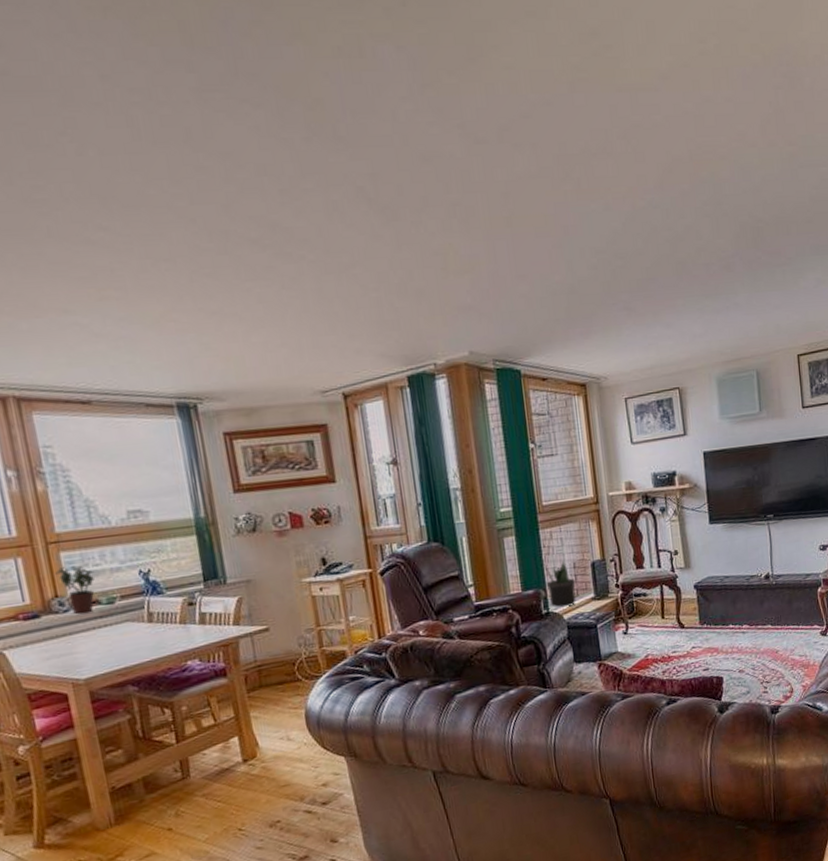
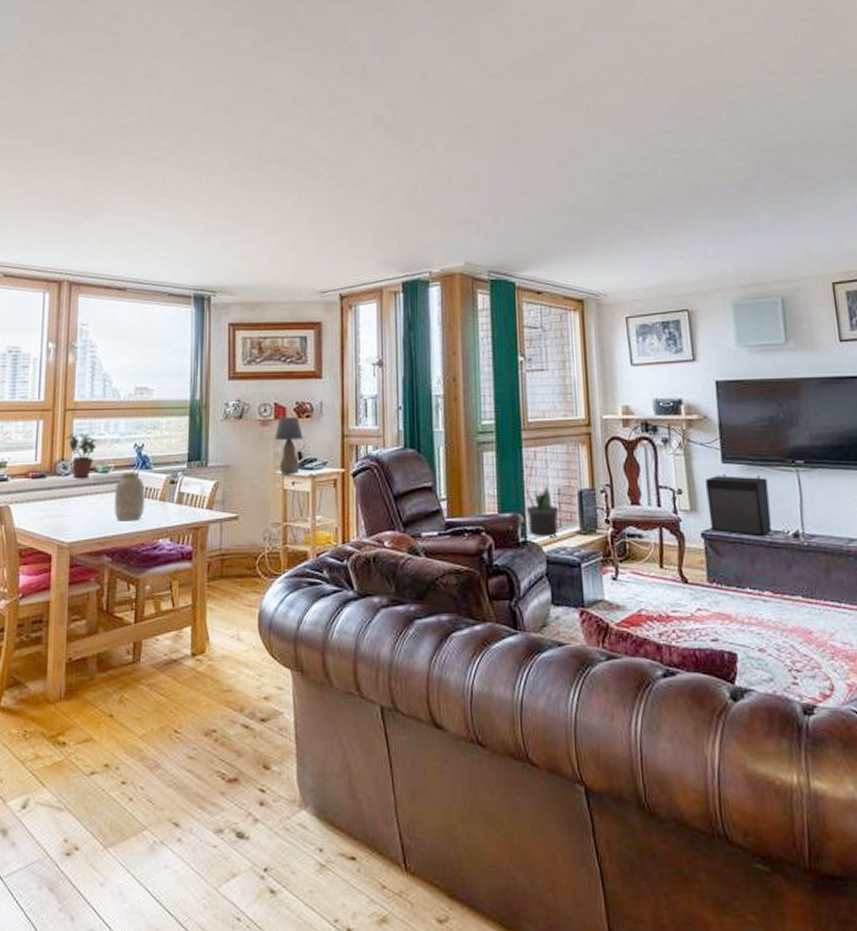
vase: none [126,599,165,650] -> present [113,473,145,521]
table lamp: none [294,524,325,582] -> present [274,416,303,475]
speaker: none [697,531,749,583] -> present [706,474,772,537]

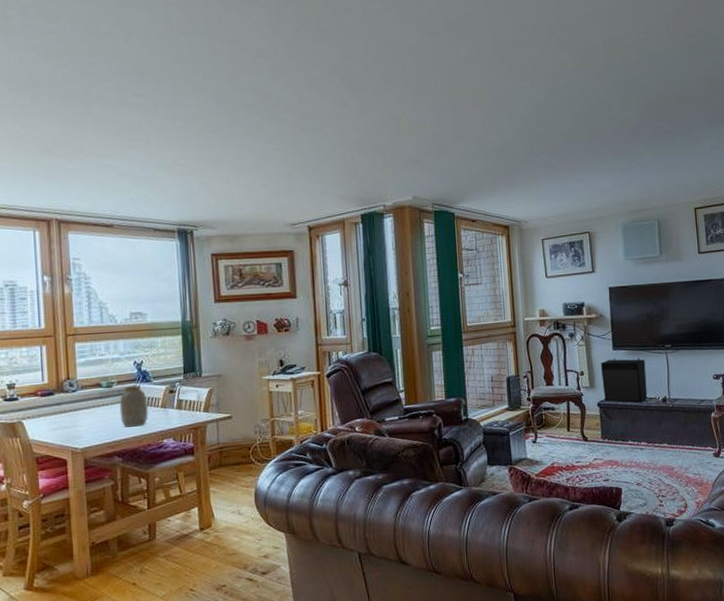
potted plant: present [66,432,98,479] -> none [70,354,100,395]
table lamp: present [274,416,303,475] -> none [258,331,283,380]
planter: present [525,484,559,538] -> none [465,374,492,416]

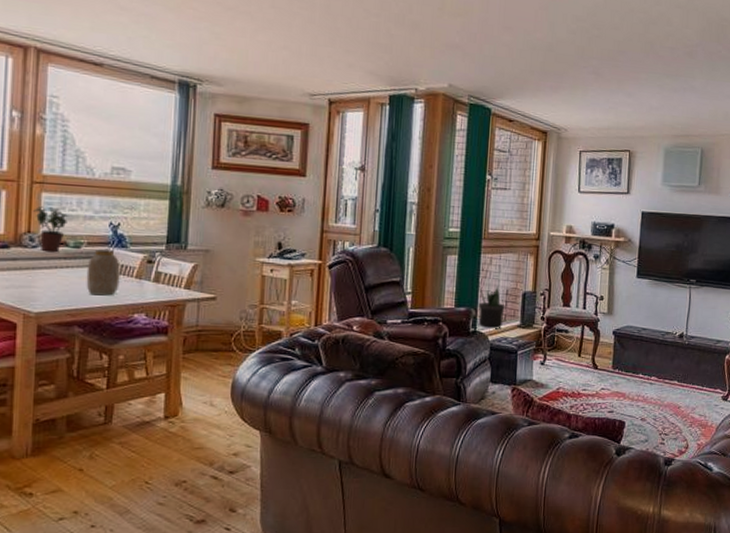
potted plant: none [70,354,100,395] -> present [33,205,69,253]
planter: none [465,374,492,416] -> present [478,286,505,329]
speaker: present [601,357,648,403] -> none [620,286,668,336]

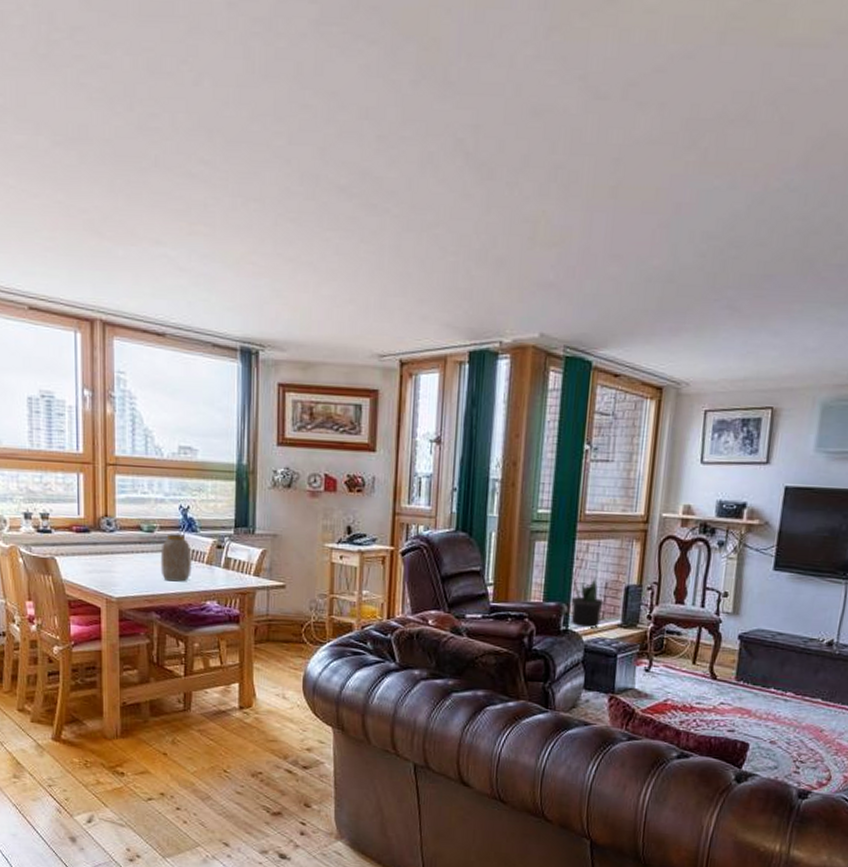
potted plant: present [33,205,69,253] -> none [109,488,142,537]

